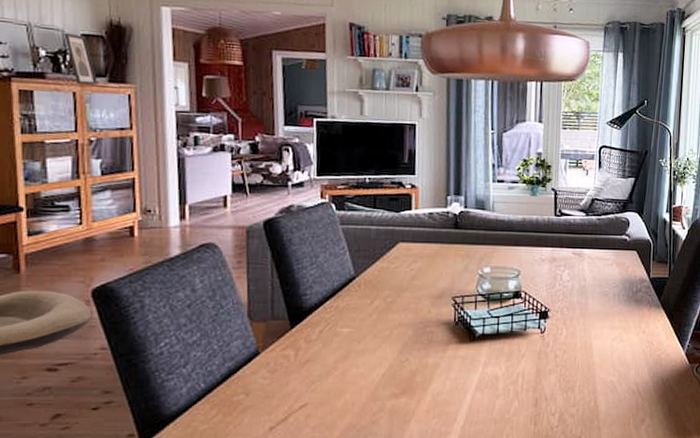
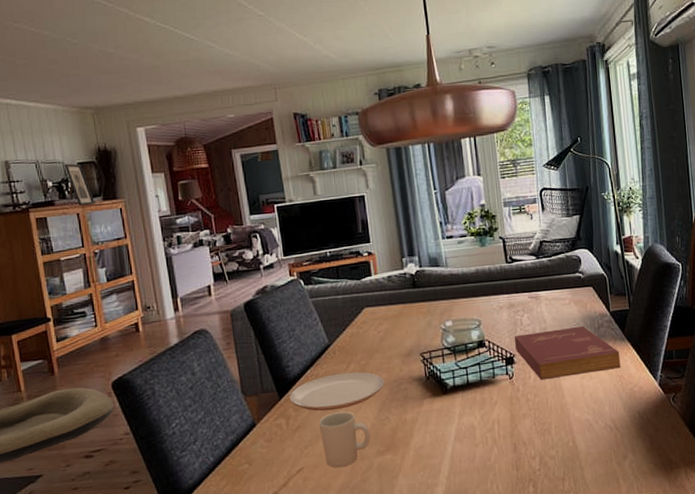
plate: none [302,308,409,346] -> present [289,371,384,411]
mug: none [331,349,387,407] -> present [318,411,371,468]
book: none [551,288,653,338] -> present [514,326,621,381]

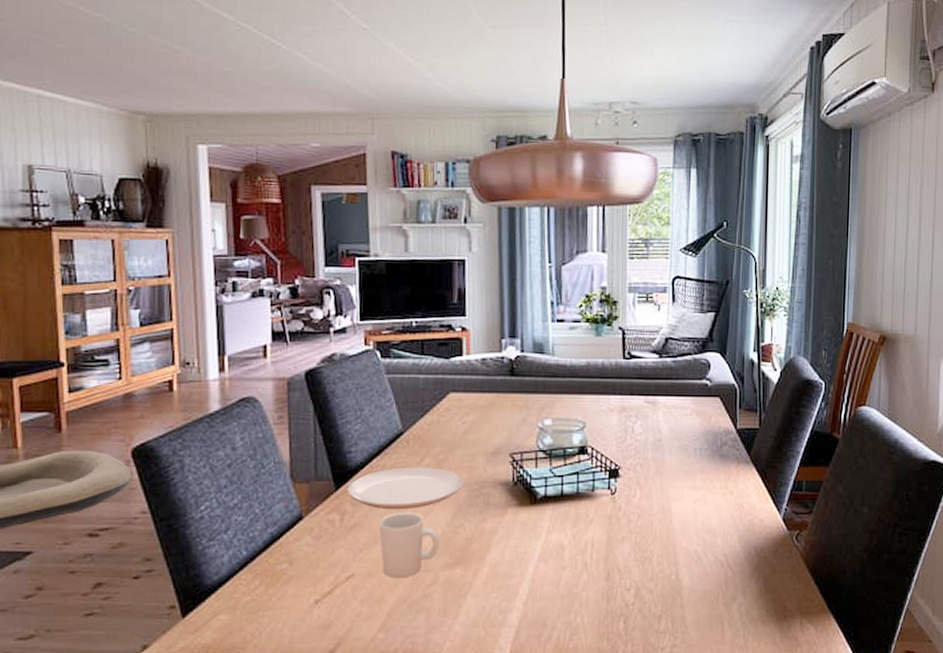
picture frame: present [64,163,95,206] -> none [102,177,136,231]
book: present [514,326,621,381] -> none [622,441,742,500]

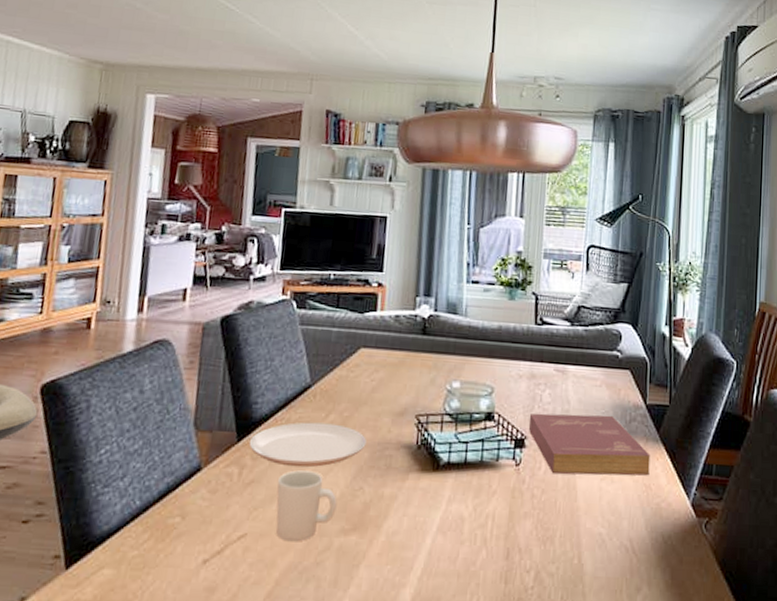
book: none [622,441,742,500] -> present [528,413,651,476]

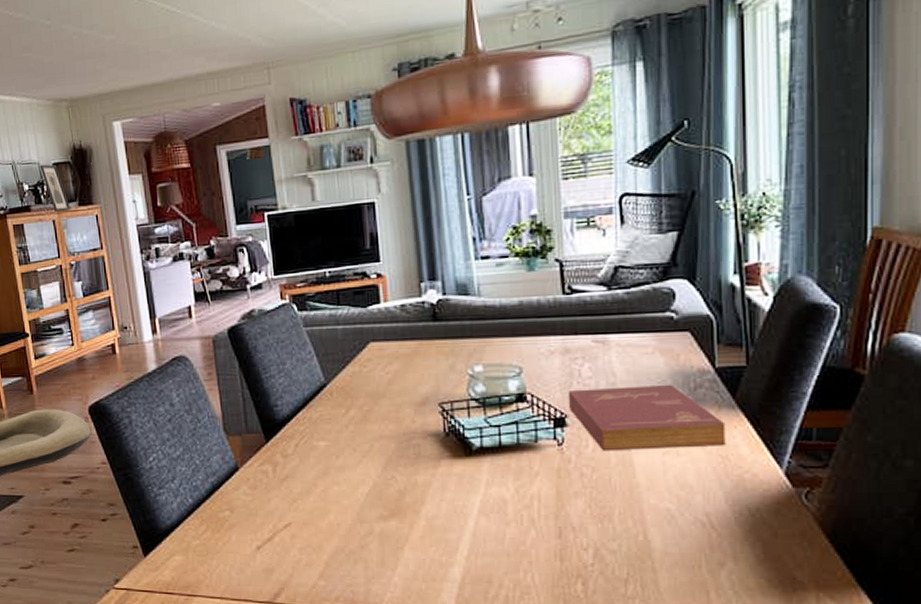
picture frame: none [50,119,78,171] -> present [39,164,71,212]
plate: present [248,422,367,468] -> none [277,418,391,461]
mug: present [275,470,337,542] -> none [310,464,372,529]

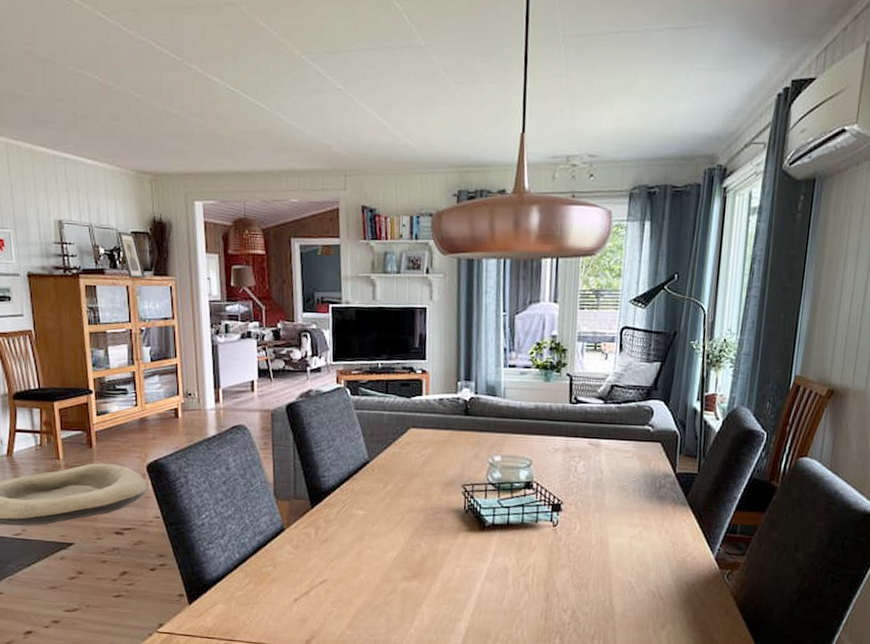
book: present [567,384,726,451] -> none [564,482,678,535]

